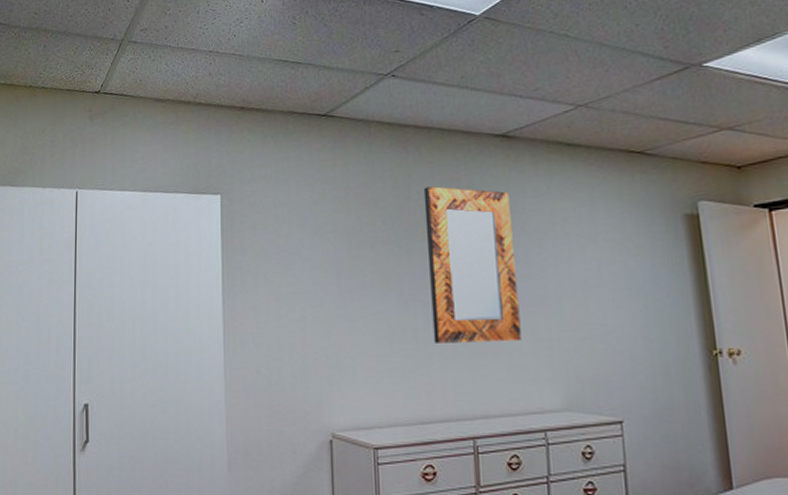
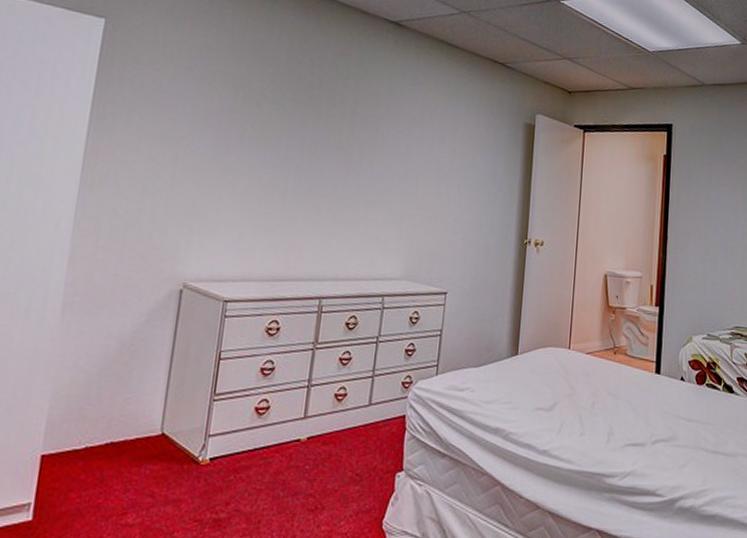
home mirror: present [423,186,522,343] -> none [300,55,392,213]

